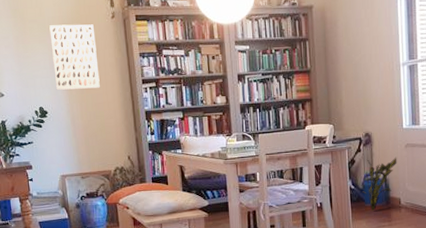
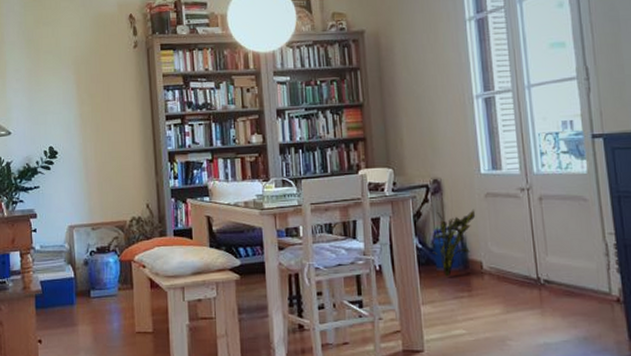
wall art: present [49,24,100,90] -> none [65,54,118,127]

